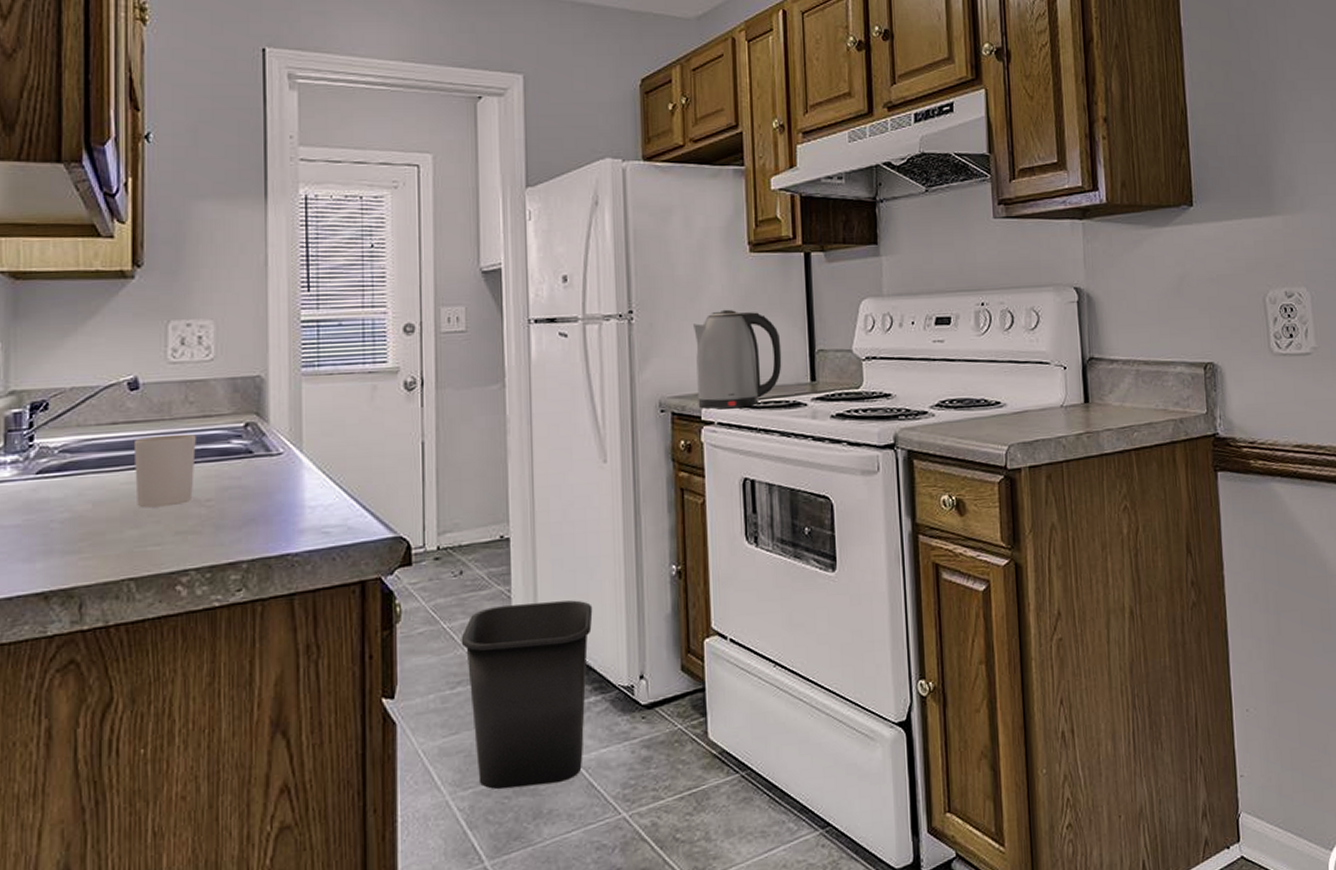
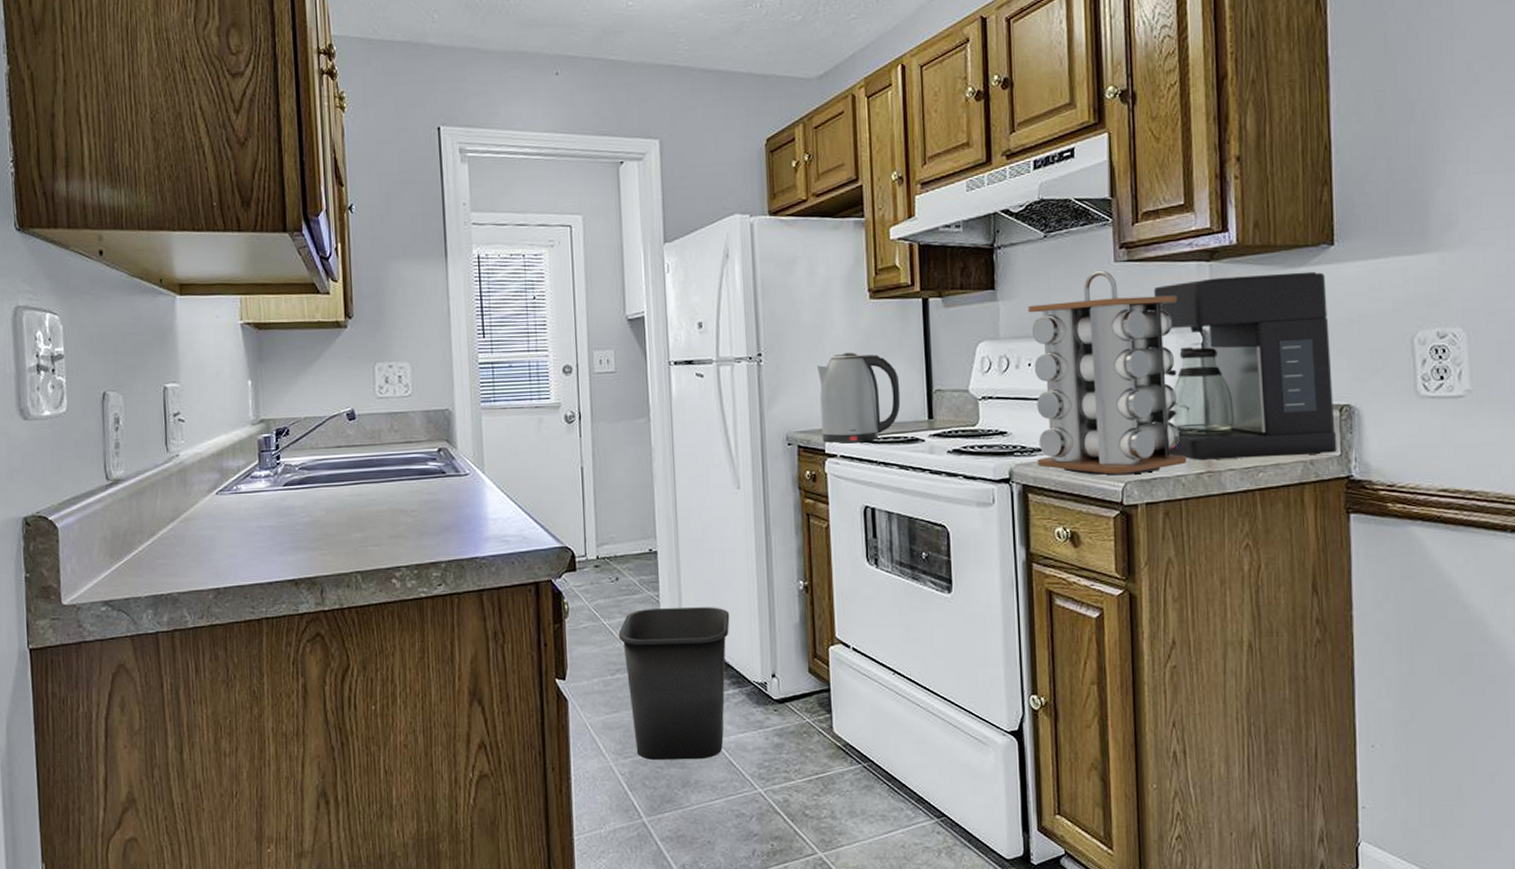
mug: present [133,434,196,508] -> none [353,456,402,516]
spice rack: none [910,226,1067,438] -> present [1028,270,1187,475]
coffee maker: none [1032,231,1204,422] -> present [1154,271,1337,461]

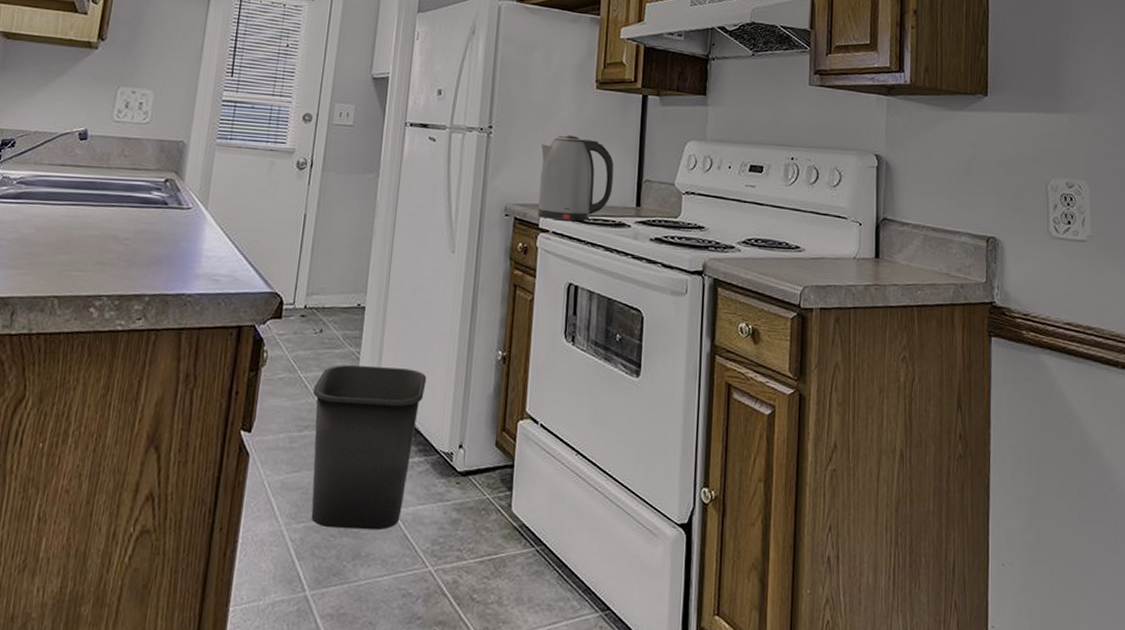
spice rack: present [1028,270,1187,475] -> none [728,90,859,280]
coffee maker: present [1154,271,1337,461] -> none [840,110,984,280]

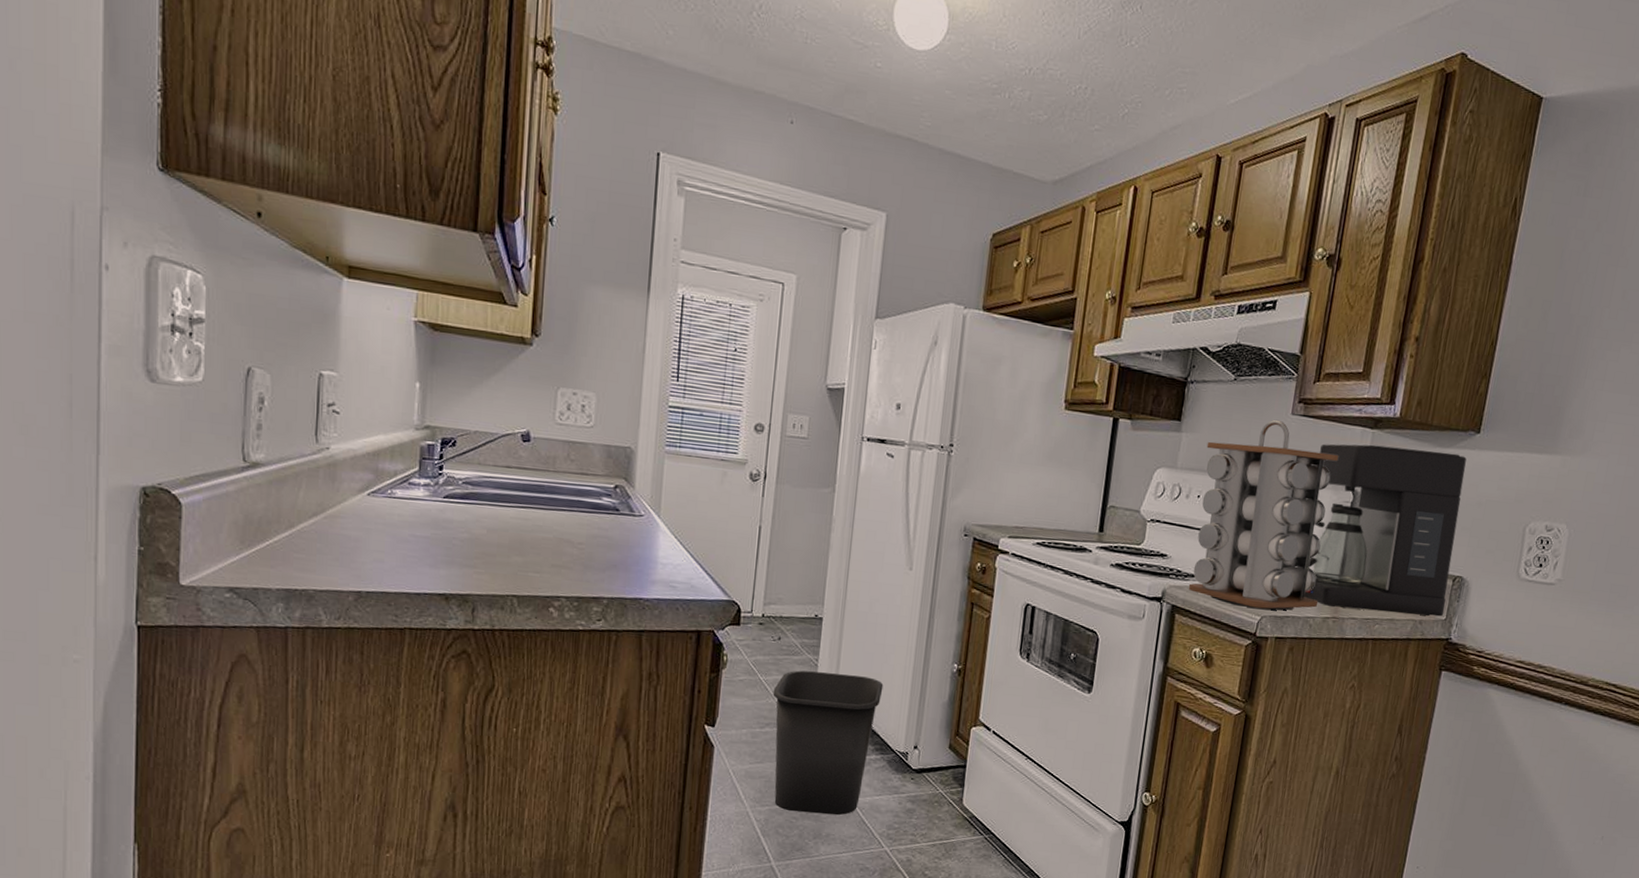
kettle: present [537,134,614,222] -> none [997,456,1079,545]
spice rack: none [728,90,859,280] -> present [1188,419,1339,611]
coffee maker: none [840,110,984,280] -> present [1304,444,1467,617]

